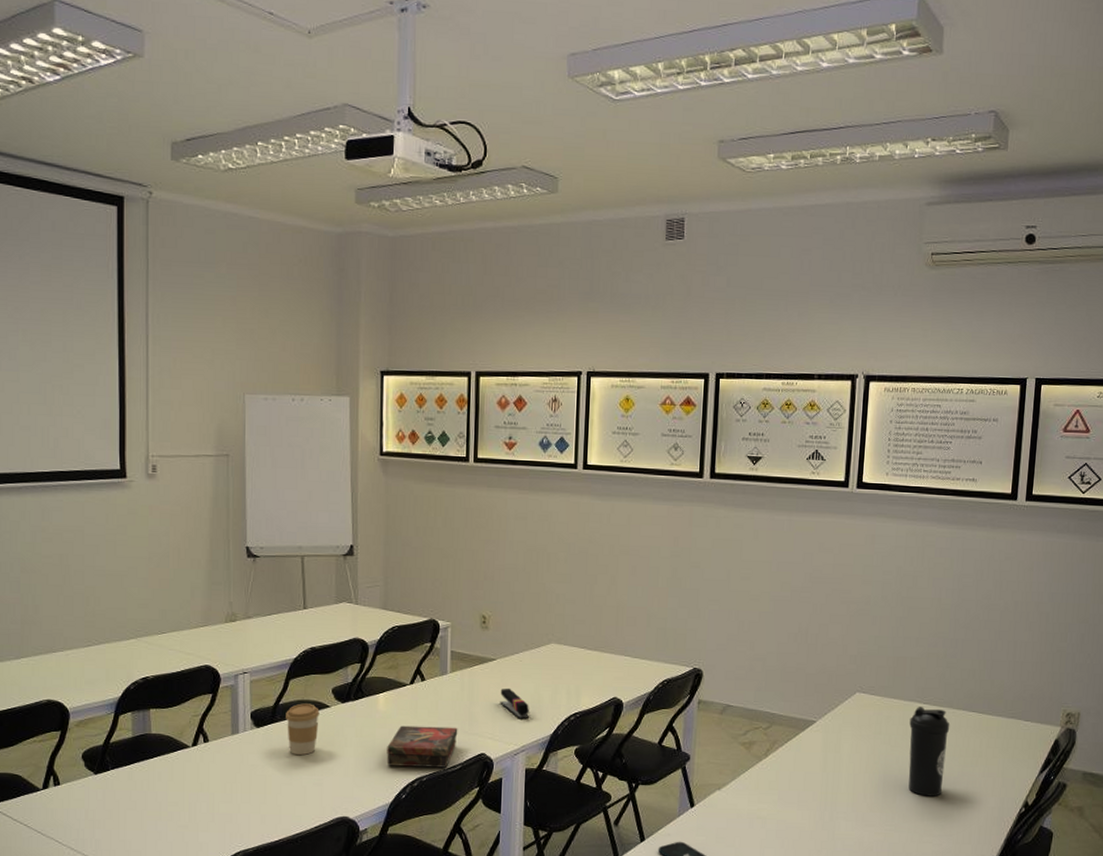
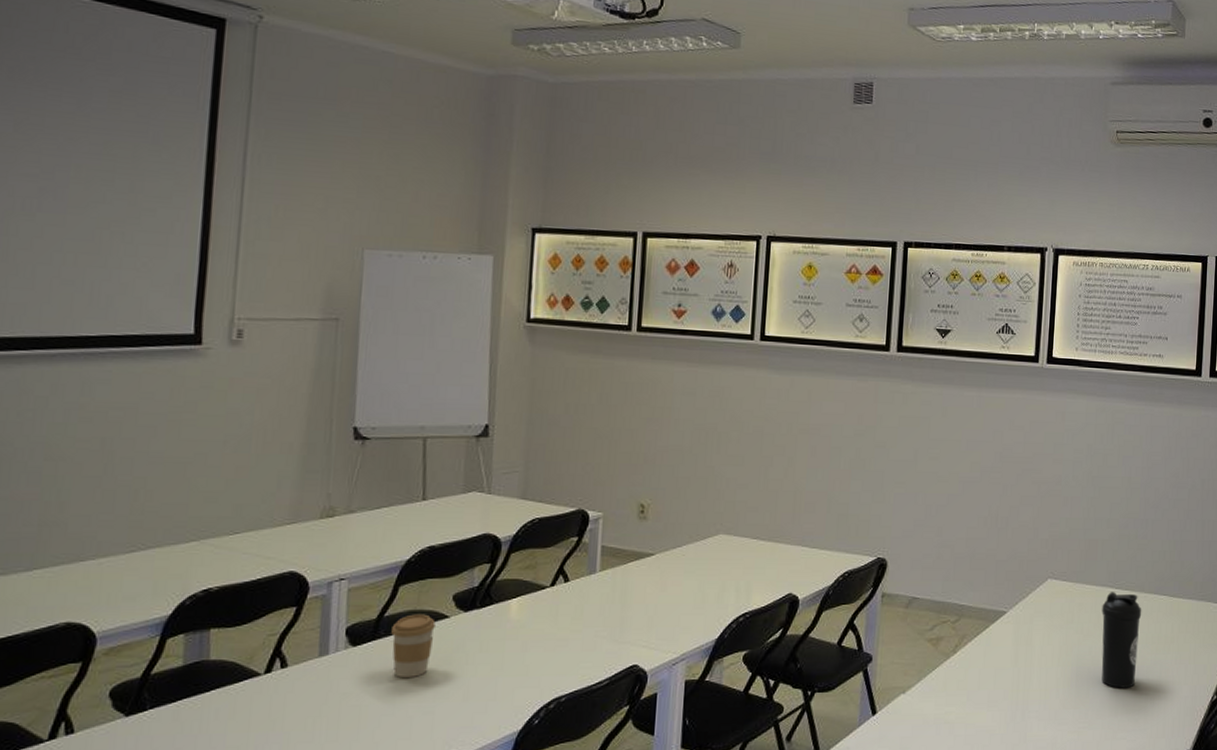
book: present [387,725,458,768] -> none [517,635,606,686]
stapler: present [500,688,530,719] -> none [657,586,692,623]

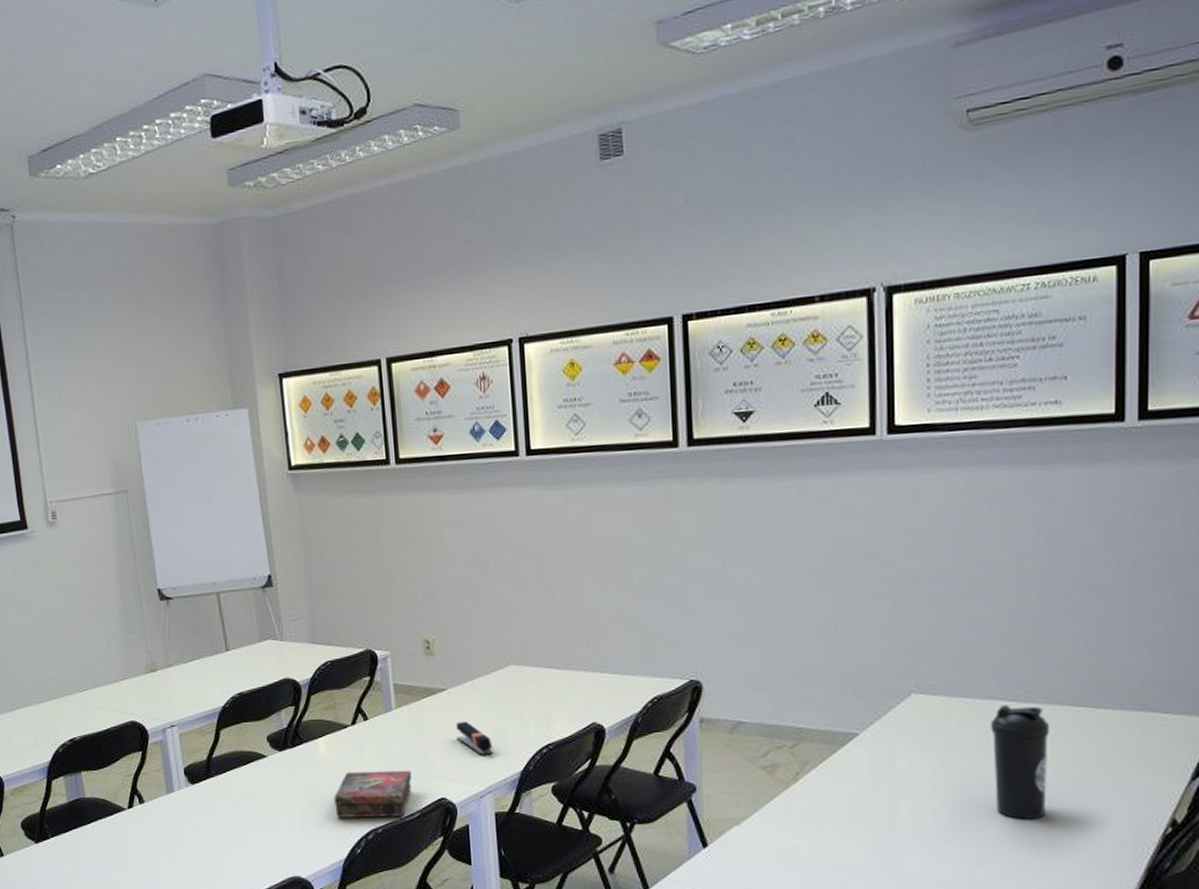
coffee cup: present [391,614,436,677] -> none [220,754,258,811]
book: none [517,635,606,686] -> present [334,770,412,818]
stapler: none [657,586,692,623] -> present [456,721,494,756]

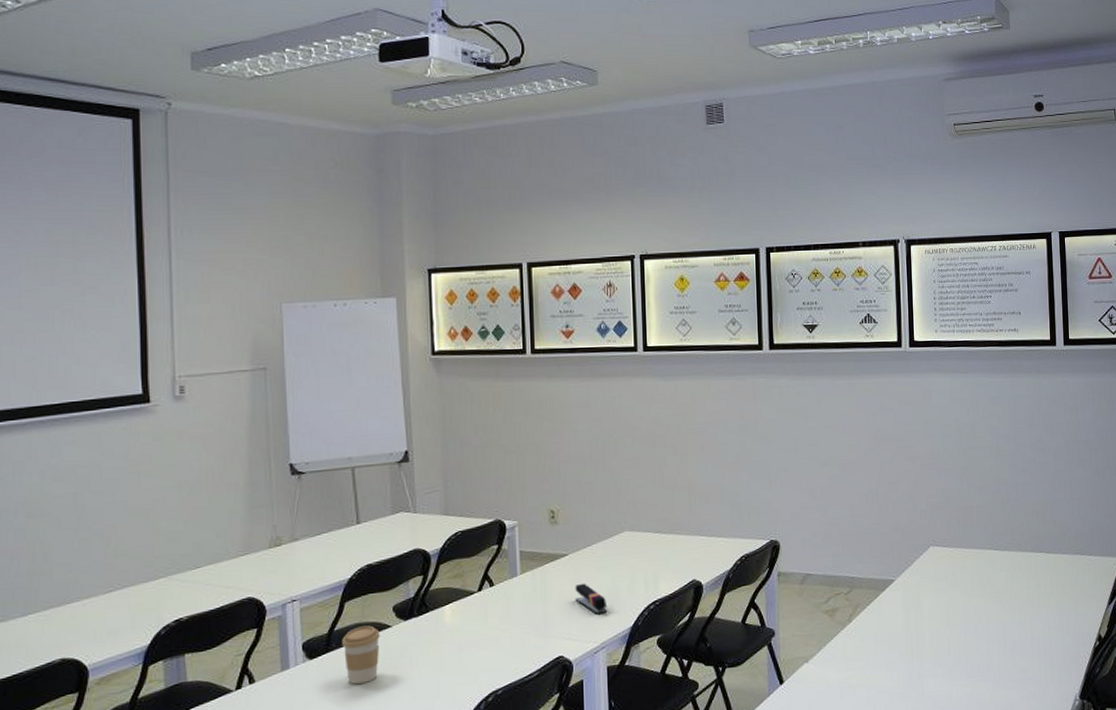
coffee cup: none [220,754,258,811] -> present [342,625,380,684]
book: present [334,770,412,818] -> none [457,631,533,683]
water bottle: present [991,705,1050,819] -> none [983,553,1021,642]

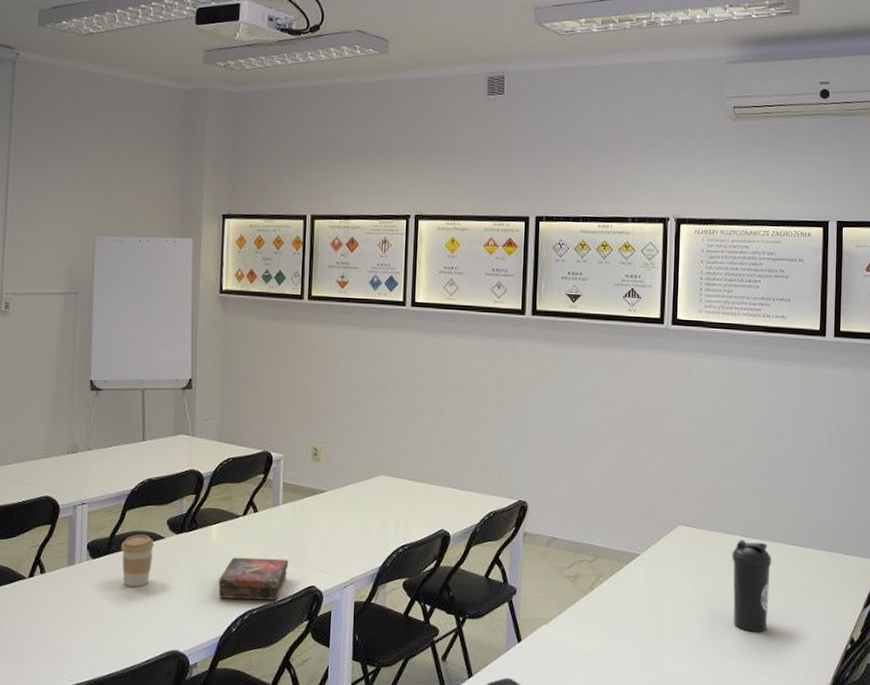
book: none [457,631,533,683] -> present [218,557,289,600]
stapler: present [575,583,608,615] -> none [330,519,359,551]
water bottle: none [983,553,1021,642] -> present [732,540,772,632]

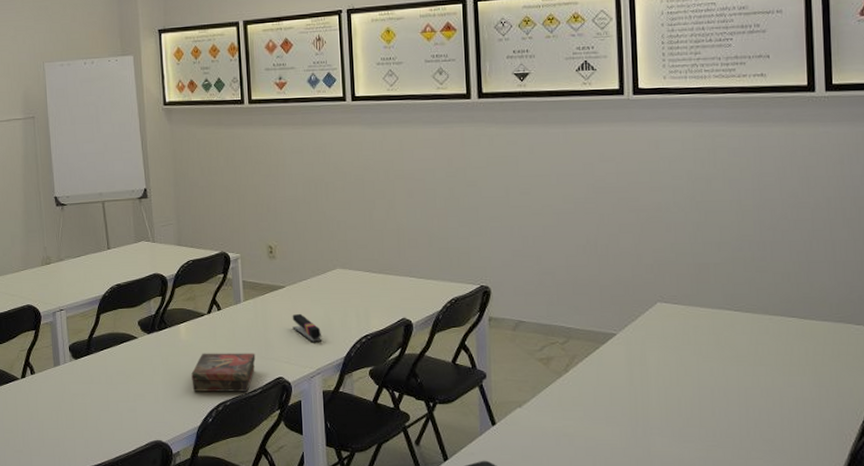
coffee cup: present [121,534,154,587] -> none [99,336,129,383]
stapler: none [330,519,359,551] -> present [292,313,323,343]
water bottle: present [732,540,772,632] -> none [721,314,768,409]

